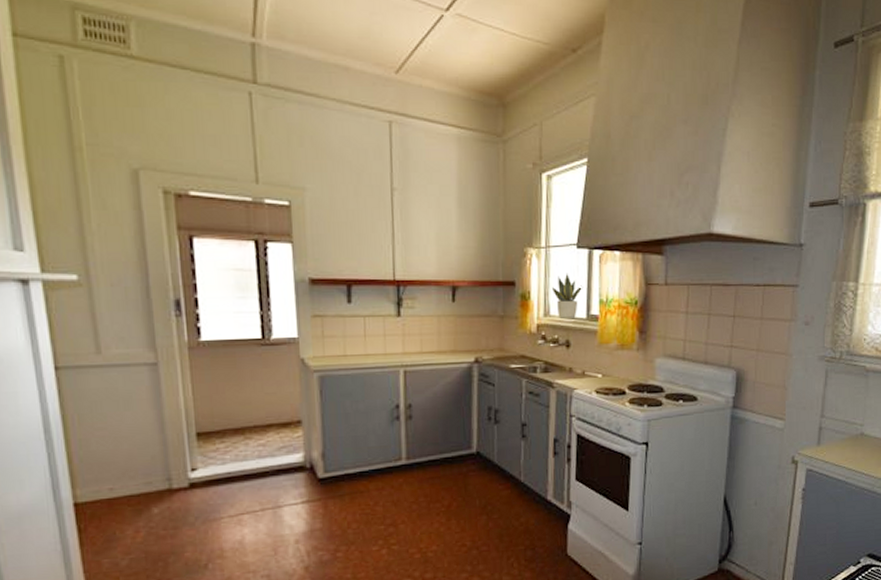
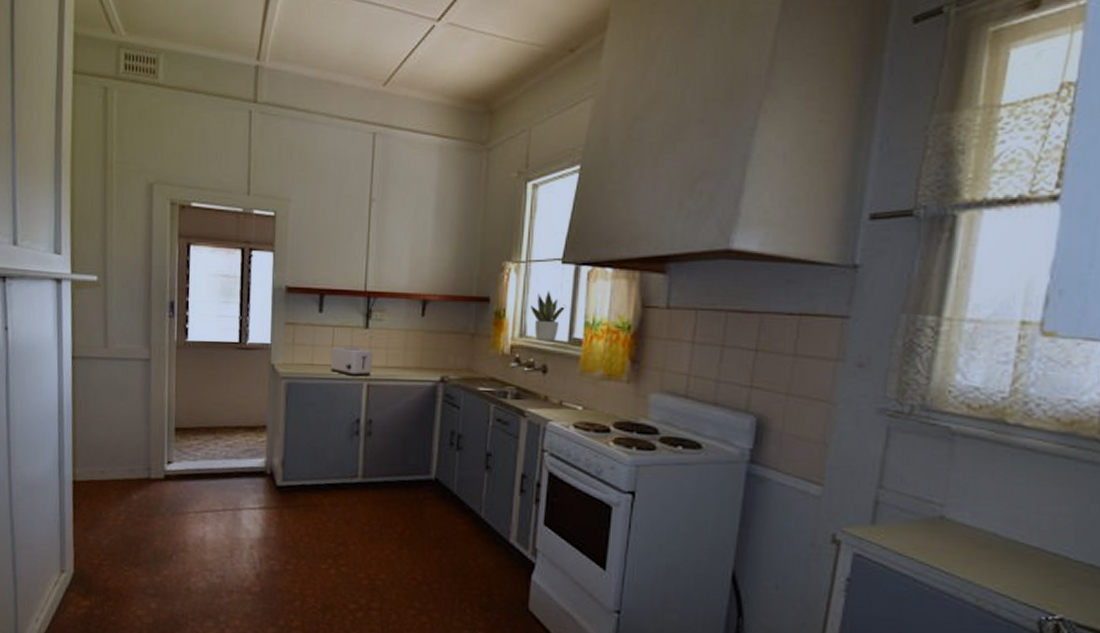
toaster: none [363,334,408,364] -> present [330,345,373,376]

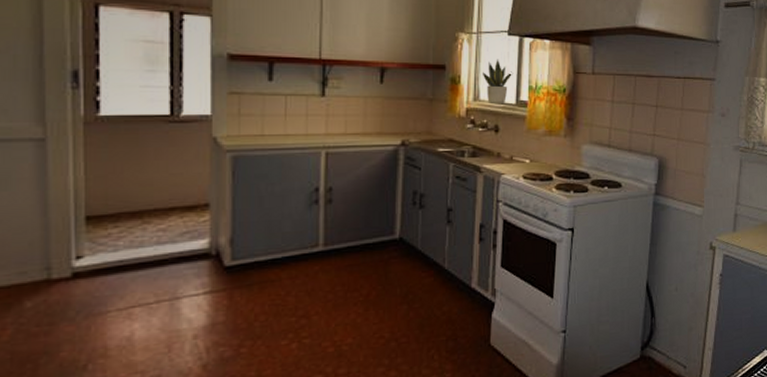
toaster: present [330,345,373,376] -> none [283,114,331,145]

